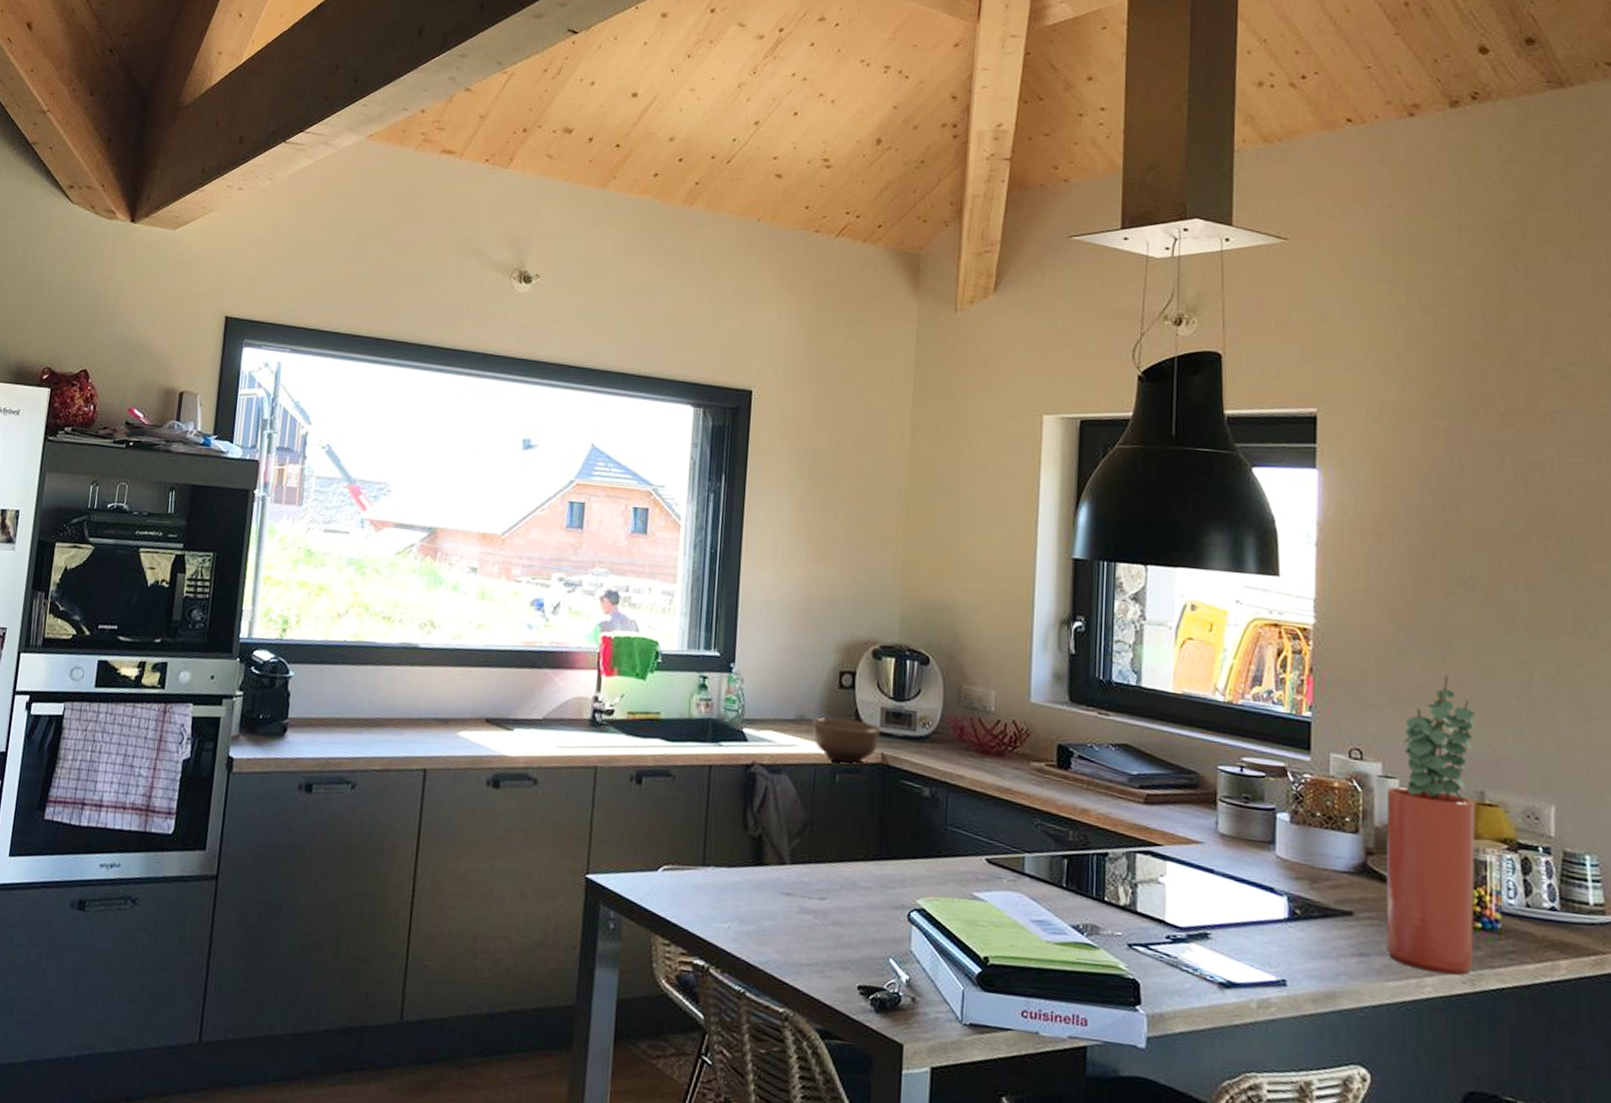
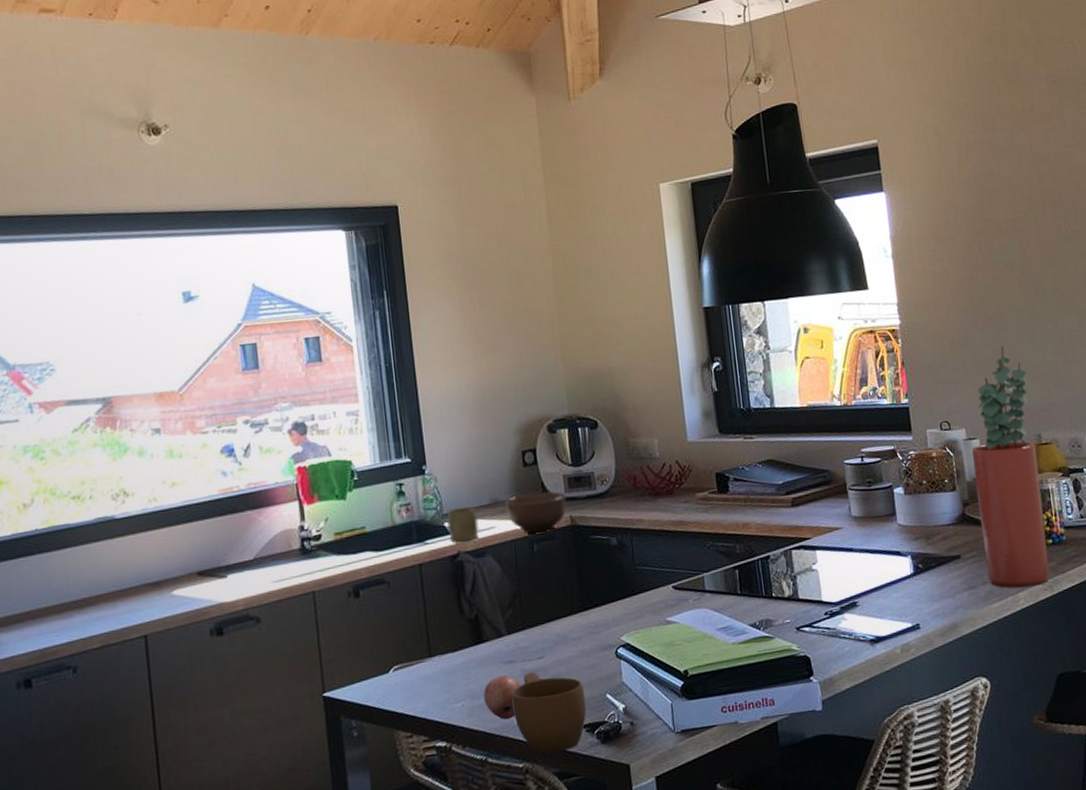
mug: none [746,714,780,755] -> present [447,506,479,543]
fruit: none [753,905,797,957] -> present [483,675,522,720]
cup: none [782,911,866,1009] -> present [510,672,587,754]

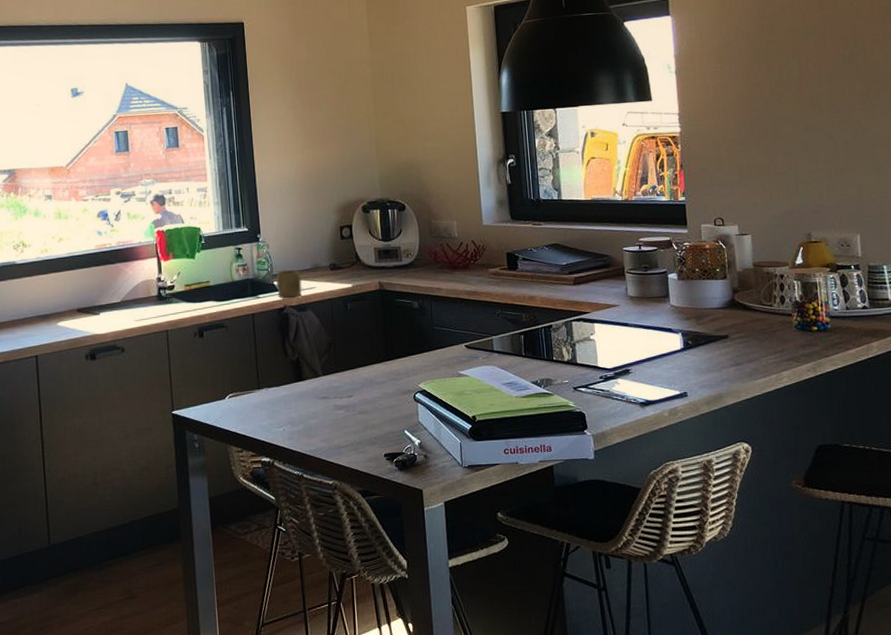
fruit: present [483,675,522,720] -> none [302,408,334,445]
bowl: present [505,491,567,533] -> none [324,261,377,294]
cup: present [510,672,587,754] -> none [324,408,388,475]
vase: present [971,346,1051,588] -> none [743,153,814,368]

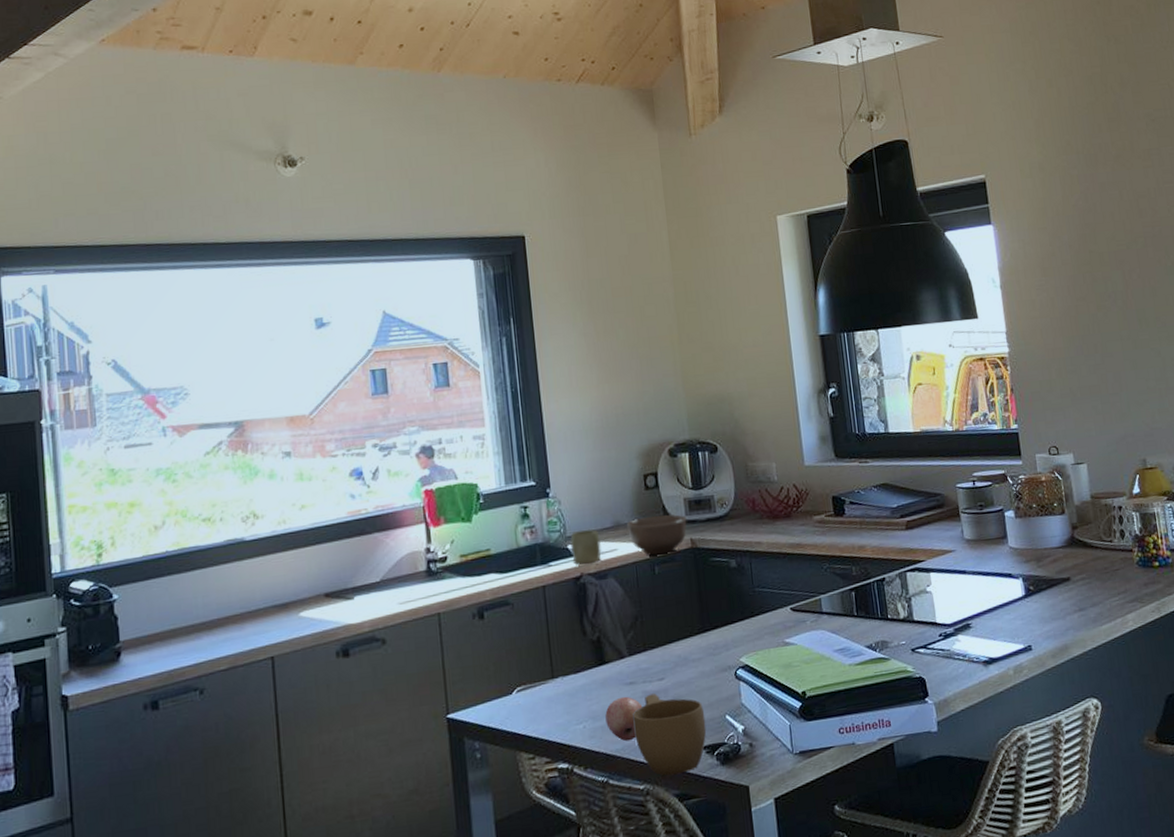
fruit: none [302,408,334,445] -> present [605,696,643,742]
bowl: none [324,261,377,294] -> present [627,514,687,556]
cup: none [324,408,388,475] -> present [631,693,707,776]

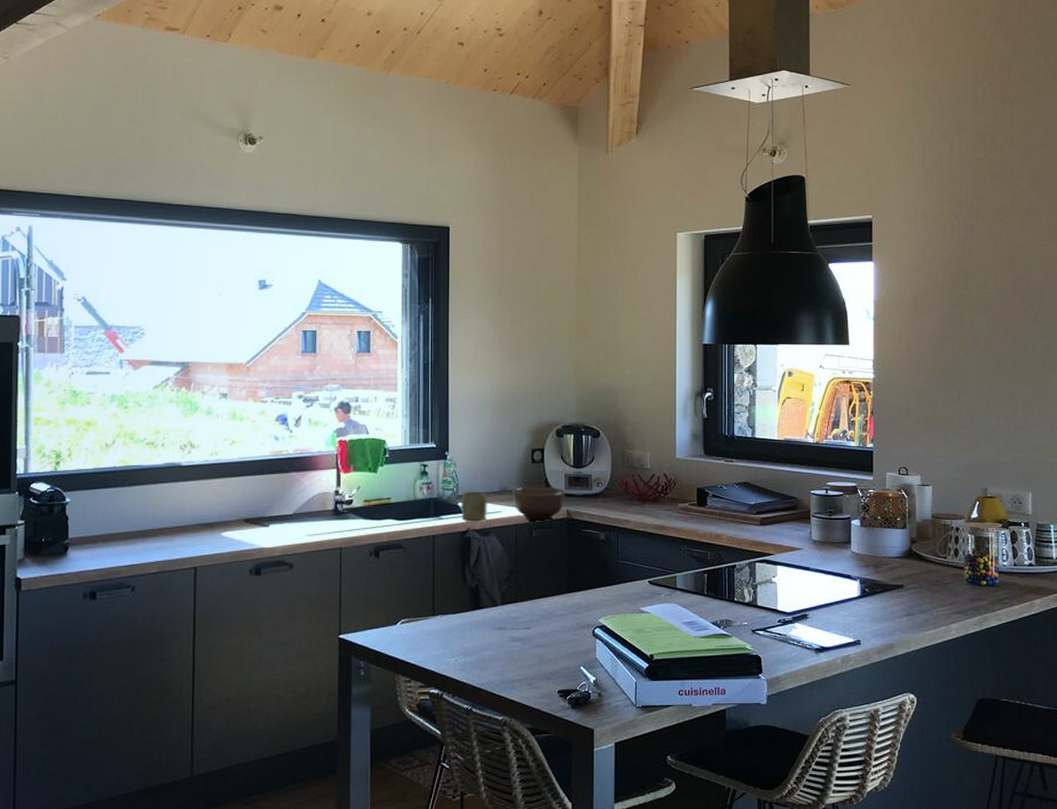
fruit: present [605,696,643,742] -> none [475,639,509,678]
cup: present [631,693,707,776] -> none [498,640,562,711]

